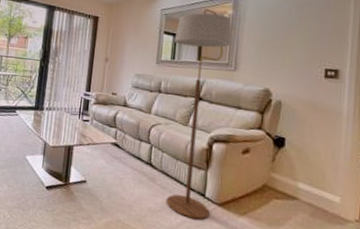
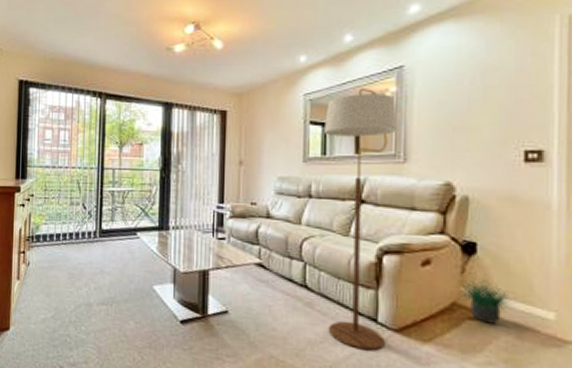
potted plant: none [269,166,308,203] -> present [459,278,511,324]

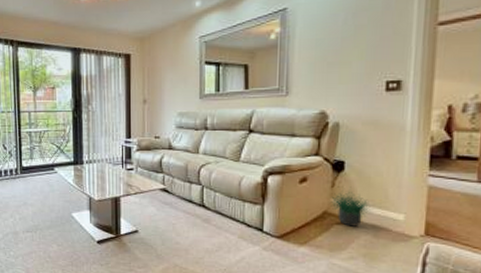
floor lamp: present [323,87,399,351] -> none [217,29,282,255]

